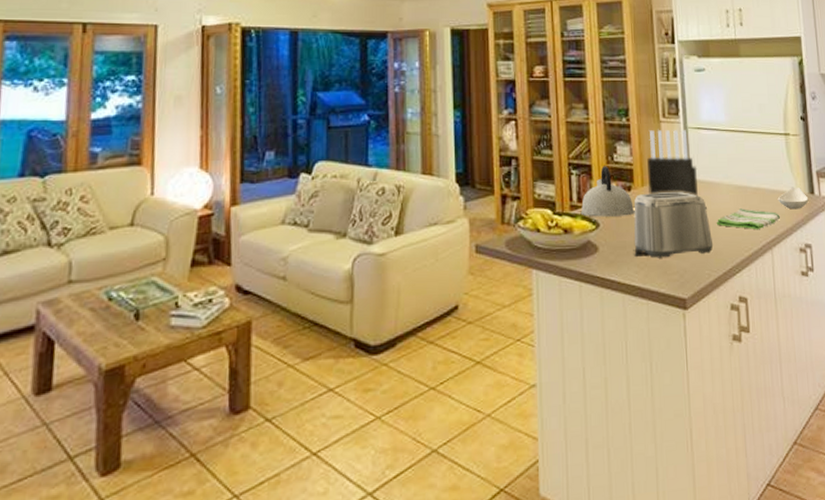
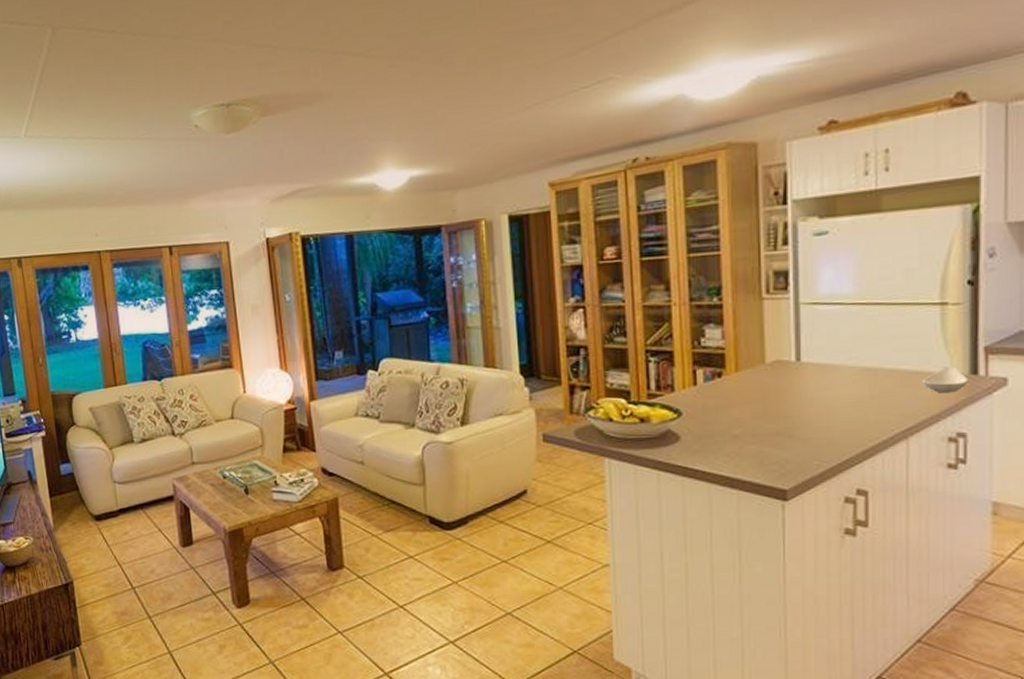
kettle: present [580,166,635,217] -> none [659,351,726,406]
toaster: present [633,192,714,258] -> none [722,376,827,448]
knife block: present [647,130,698,197] -> none [743,306,810,382]
dish towel: present [716,208,780,230] -> none [831,393,923,418]

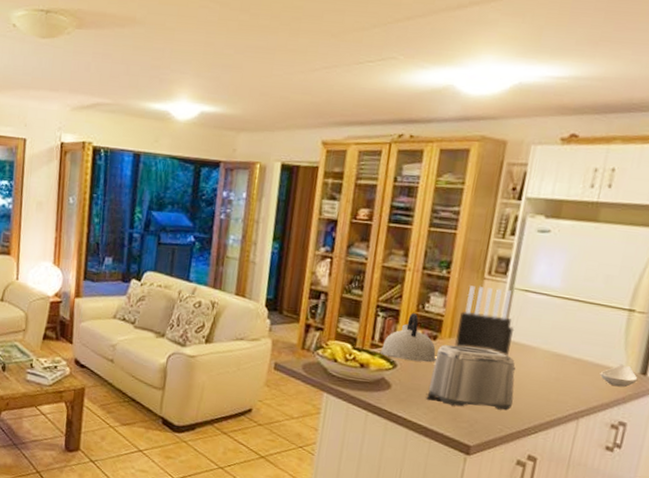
kettle: none [659,351,726,406] -> present [380,313,437,363]
toaster: none [722,376,827,448] -> present [425,345,515,411]
knife block: none [743,306,810,382] -> present [455,285,515,357]

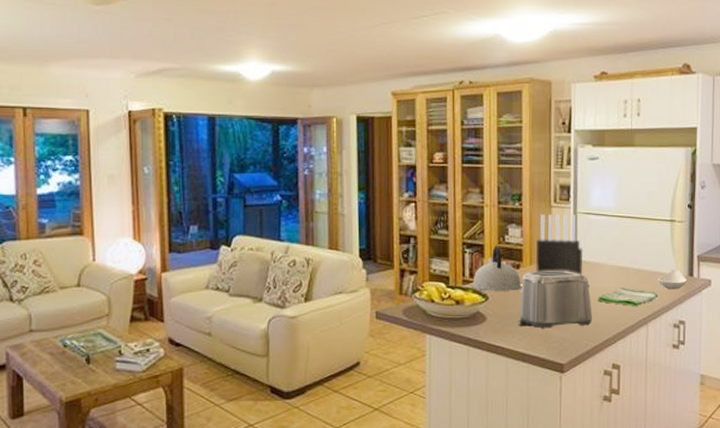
dish towel: none [521,375,598,399] -> present [597,287,658,307]

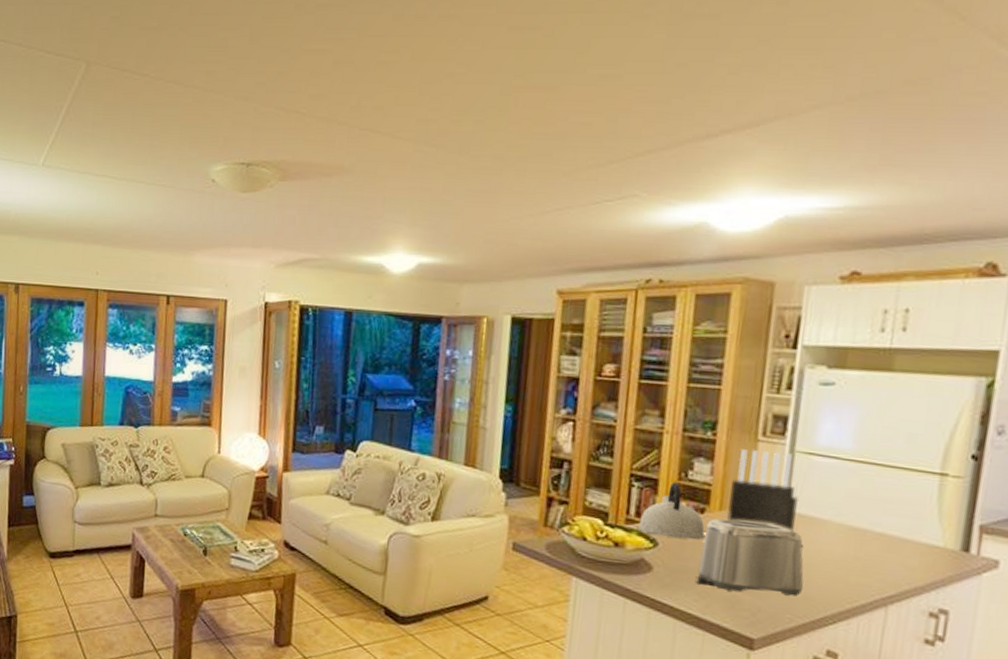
dish towel: present [597,287,658,307] -> none [812,553,908,582]
spoon rest: present [657,269,687,290] -> none [909,539,959,567]

